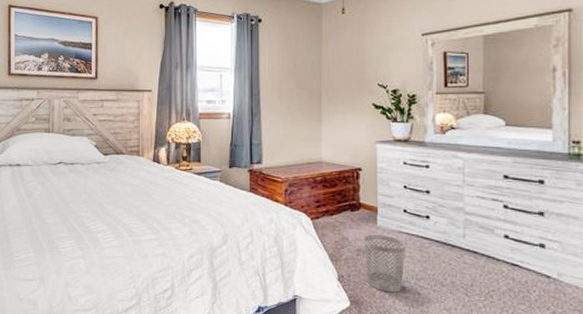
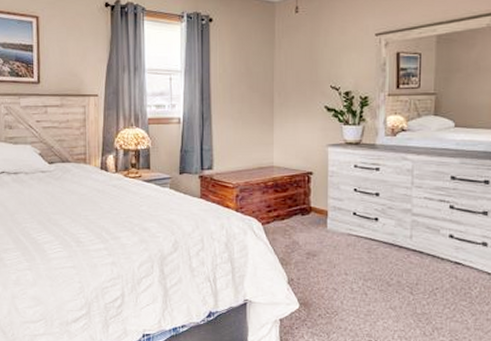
wastebasket: present [364,234,406,293] -> none [314,237,355,294]

